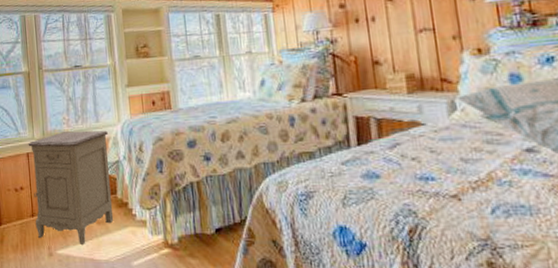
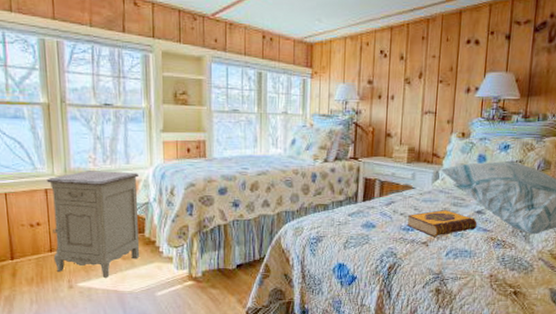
hardback book: none [421,150,531,187] -> present [406,210,477,237]

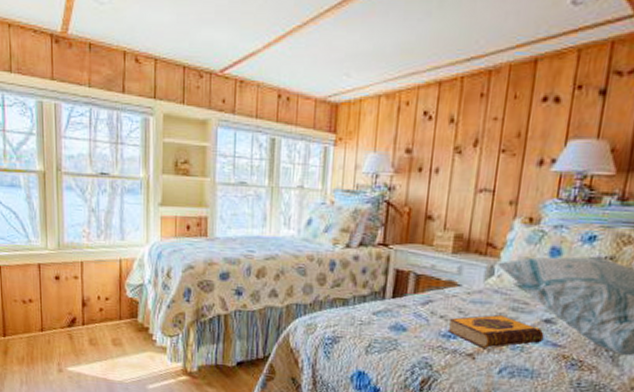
nightstand: present [46,171,140,278] -> none [40,246,135,364]

